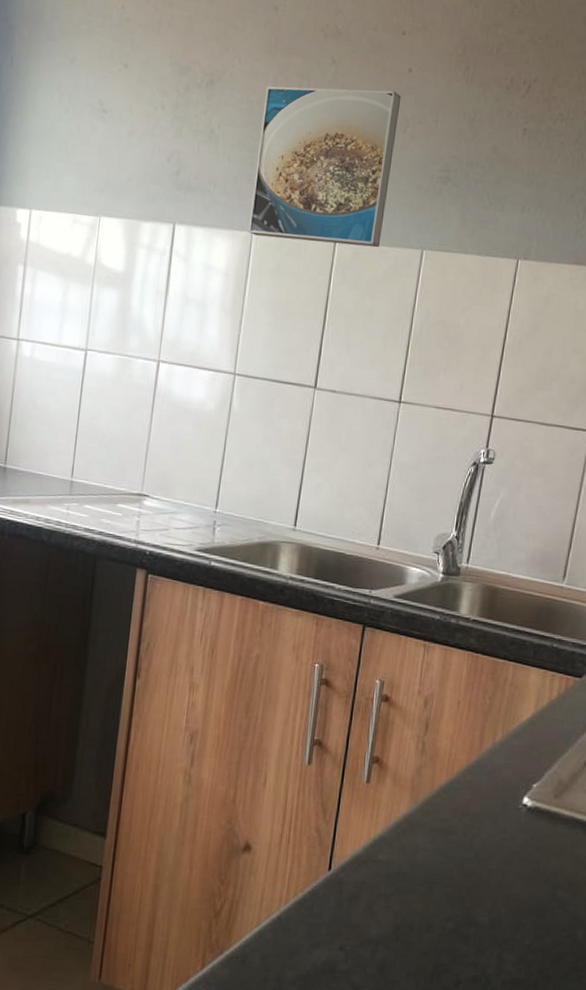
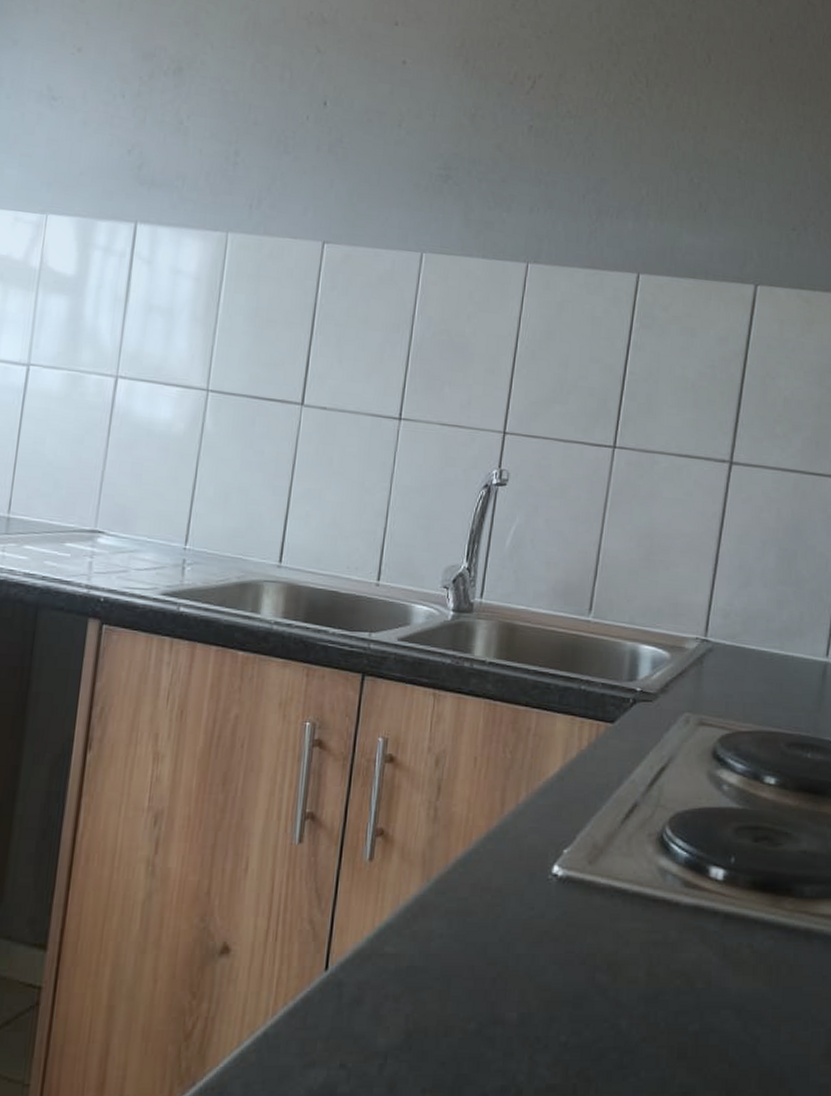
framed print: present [248,86,401,248] -> none [223,75,395,250]

